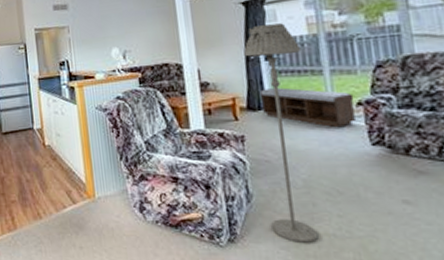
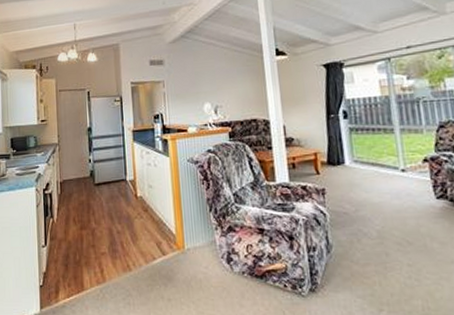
floor lamp: present [244,23,319,243] -> none [325,85,391,291]
bench: present [259,87,357,128] -> none [338,144,424,182]

